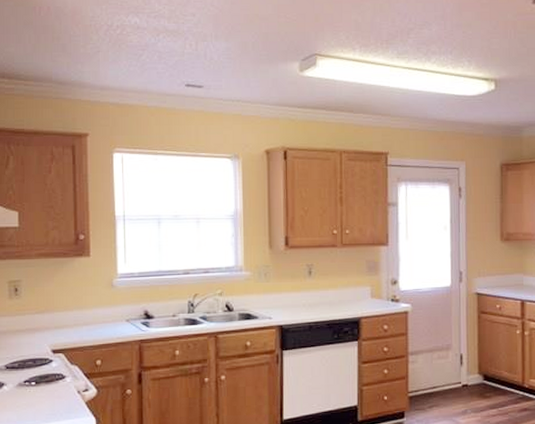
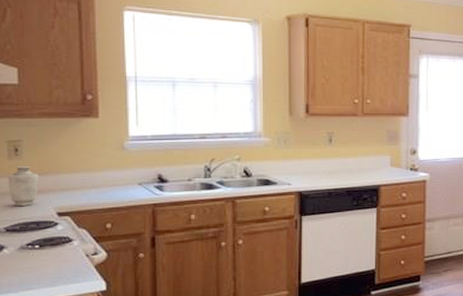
vase: none [7,305,36,344] -> present [7,166,39,206]

